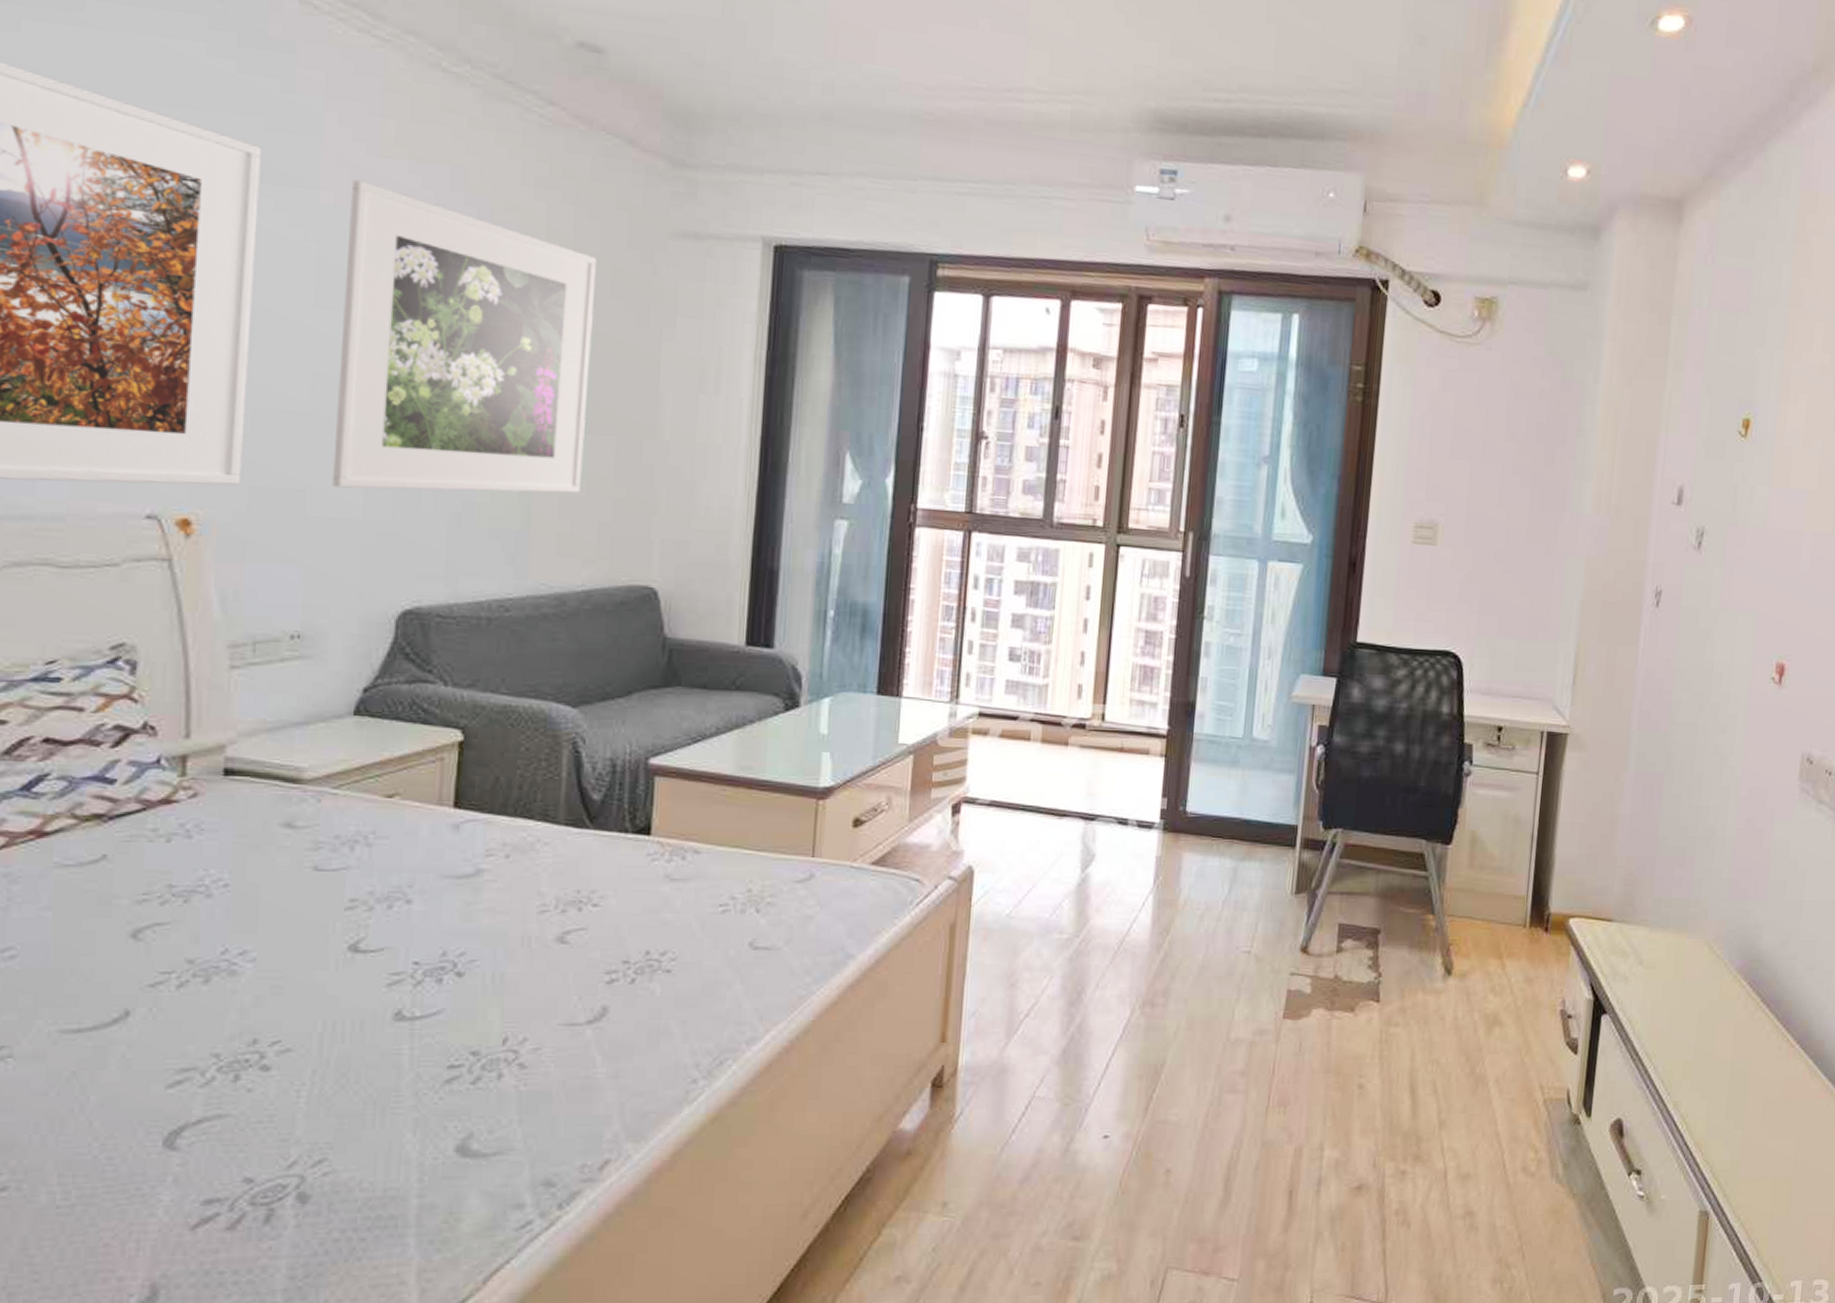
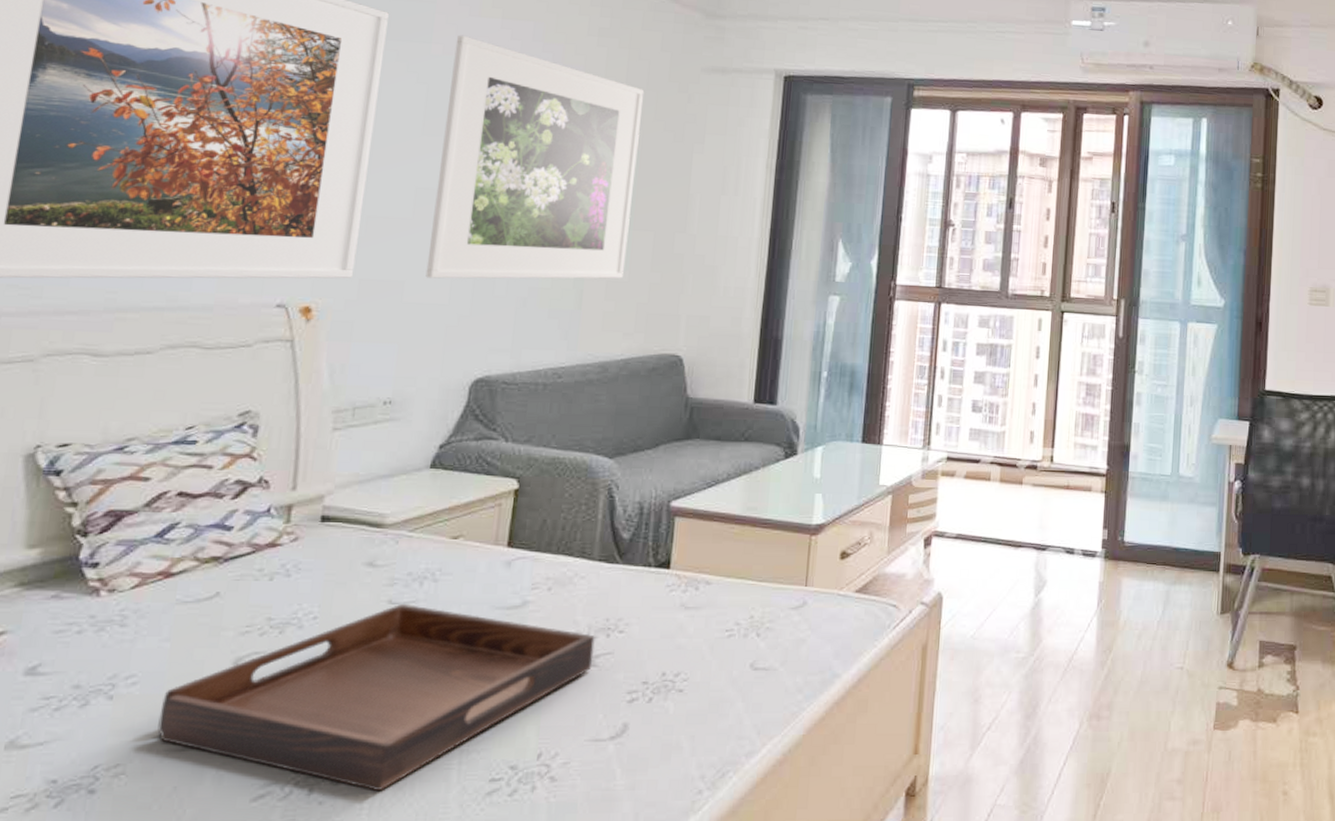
serving tray: none [46,871,565,1077] -> present [157,604,595,790]

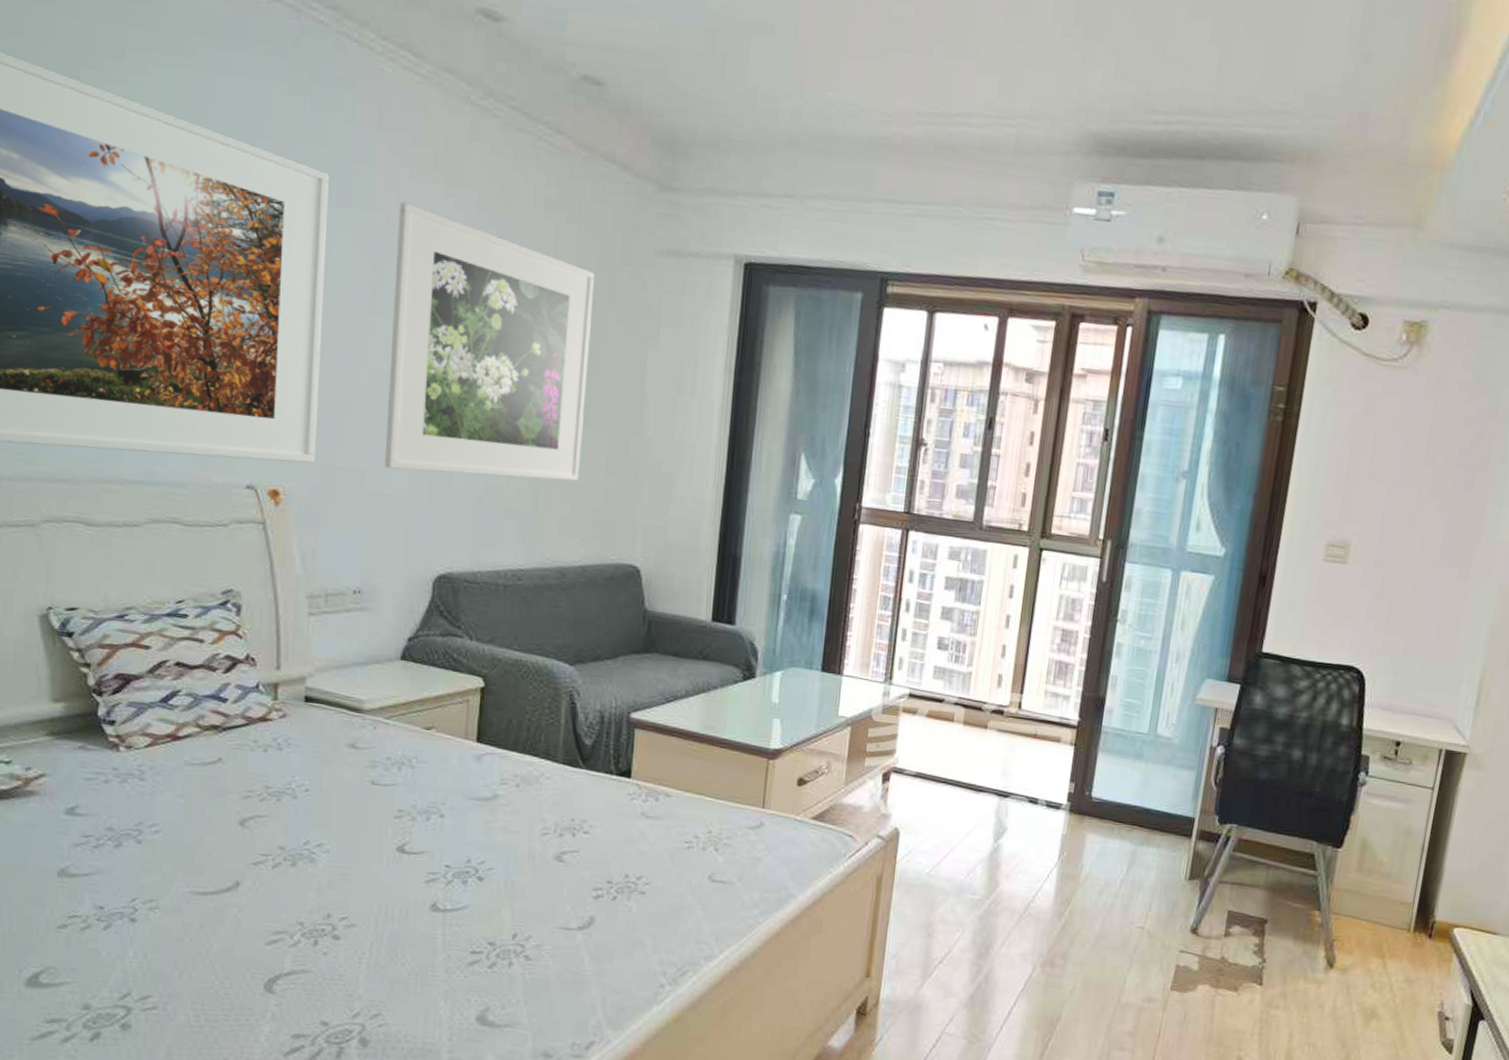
serving tray: present [157,604,595,790] -> none [181,786,562,949]

